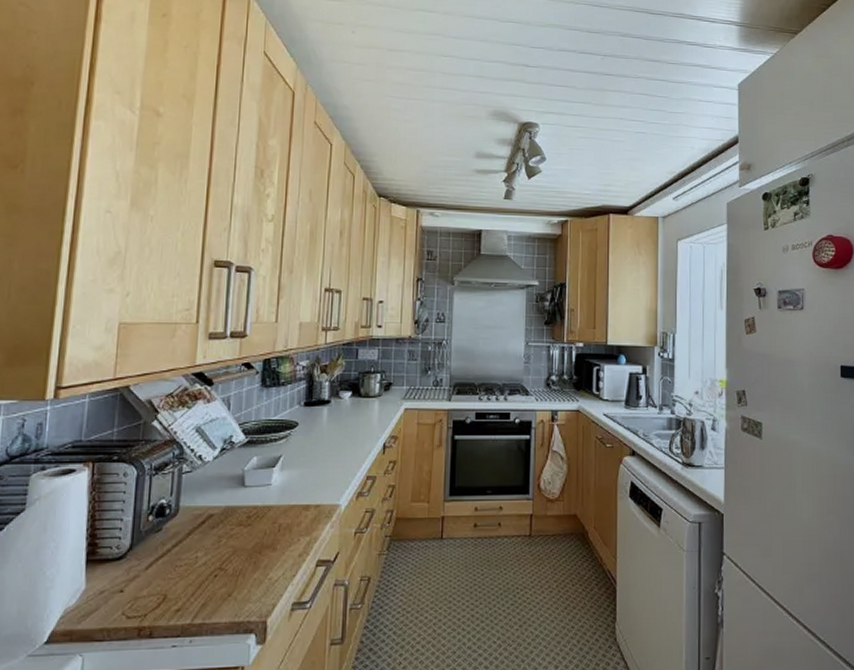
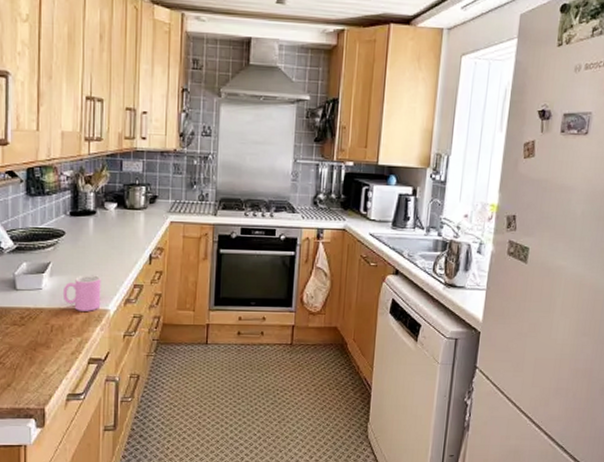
cup: none [292,467,333,507] -> present [62,275,101,311]

